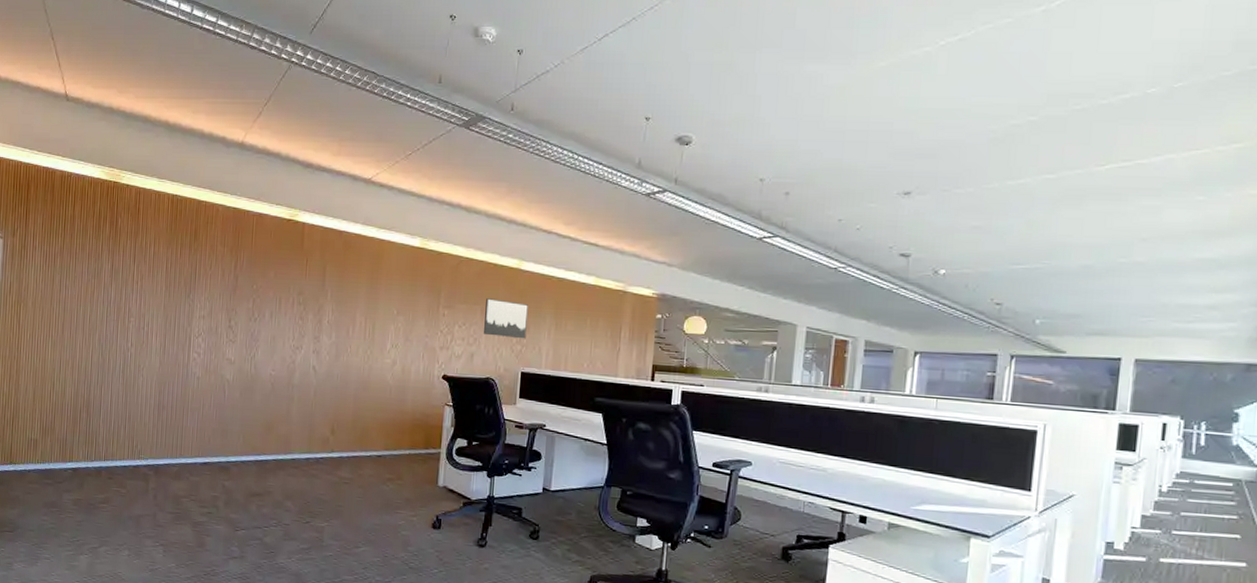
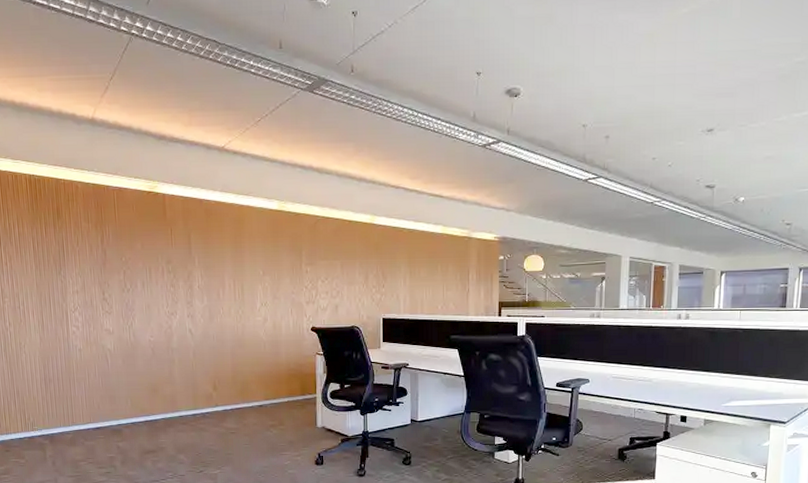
wall art: present [484,298,528,339] -> none [345,253,384,288]

